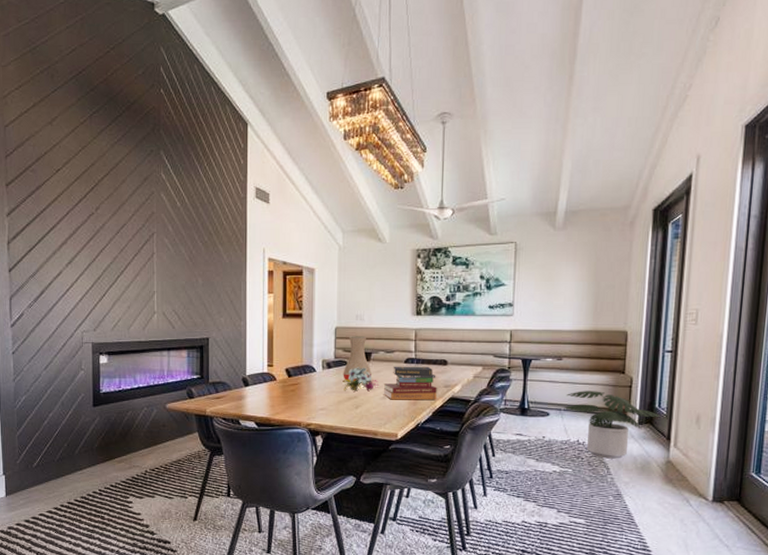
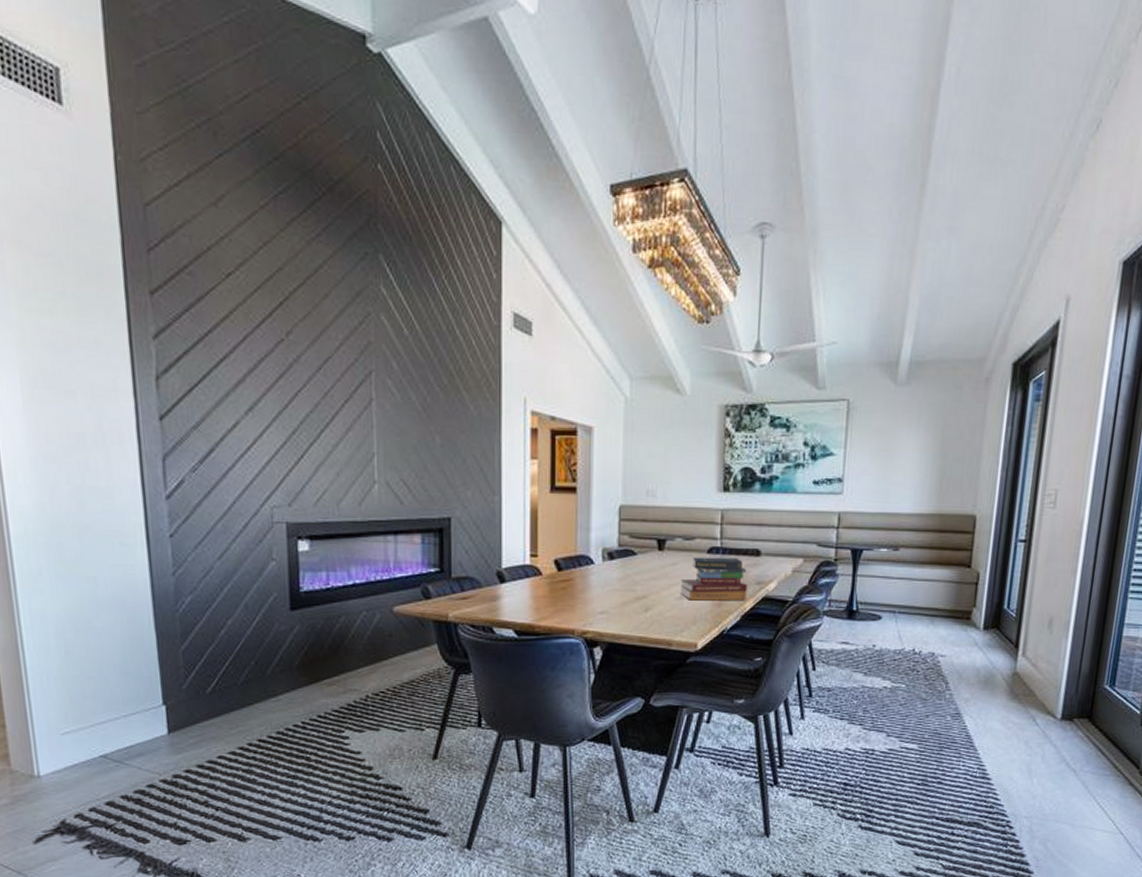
vase: present [343,336,371,383] -> none [629,517,665,579]
flower arrangement: present [343,367,378,391] -> none [628,558,674,589]
potted plant: present [564,391,661,459] -> none [899,588,1009,671]

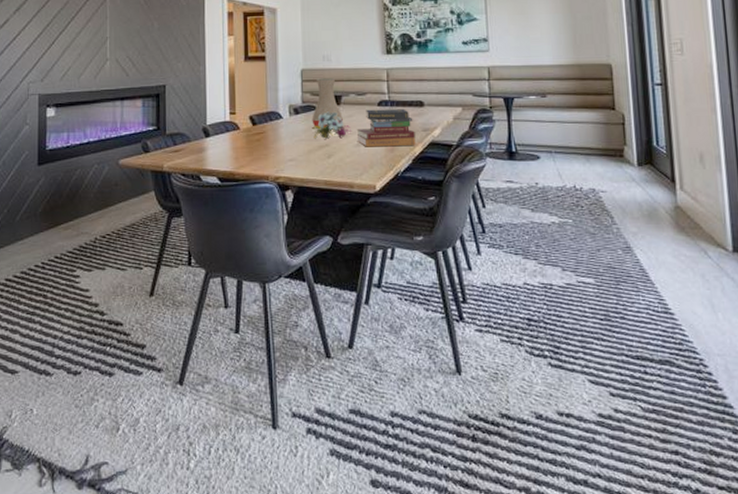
flower arrangement: none [628,558,674,589] -> present [312,111,351,139]
vase: none [629,517,665,579] -> present [312,78,343,130]

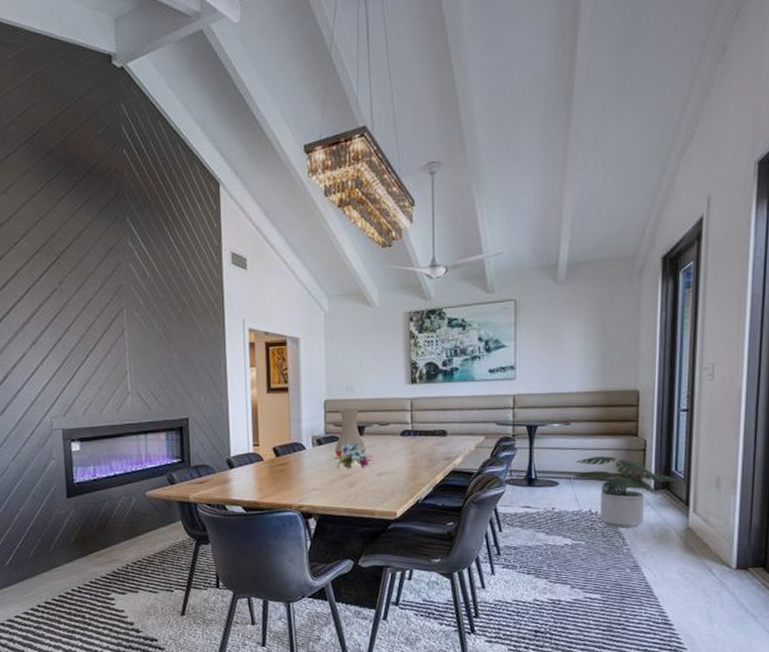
books: present [356,109,416,147] -> none [379,438,437,476]
potted plant: none [554,130,661,206] -> present [574,456,678,528]

